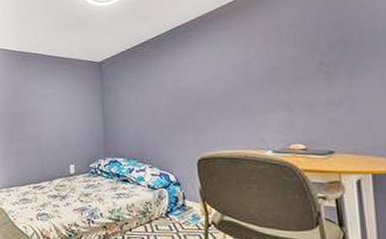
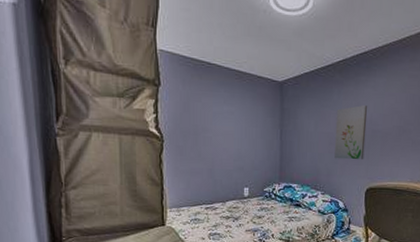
wall art: none [156,74,191,130] -> present [334,104,368,160]

